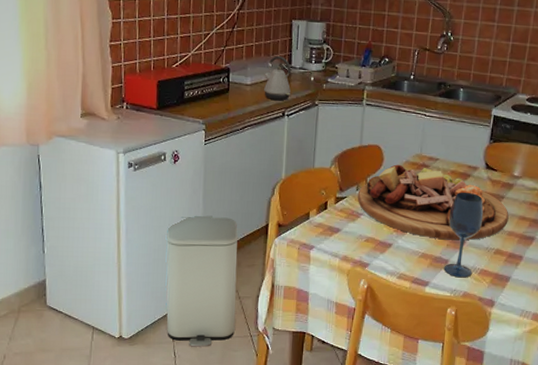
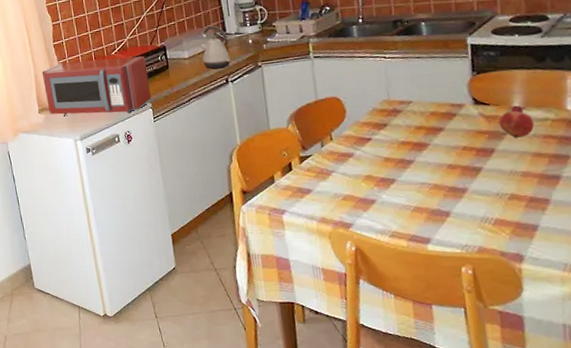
microwave: none [91,66,207,133] -> present [41,56,151,115]
pedal bin: present [166,215,238,347] -> none [132,189,217,322]
food platter: present [357,164,509,241] -> none [323,113,519,190]
wineglass: present [444,192,484,278] -> none [438,133,485,231]
fruit: none [500,174,526,202] -> present [498,105,534,138]

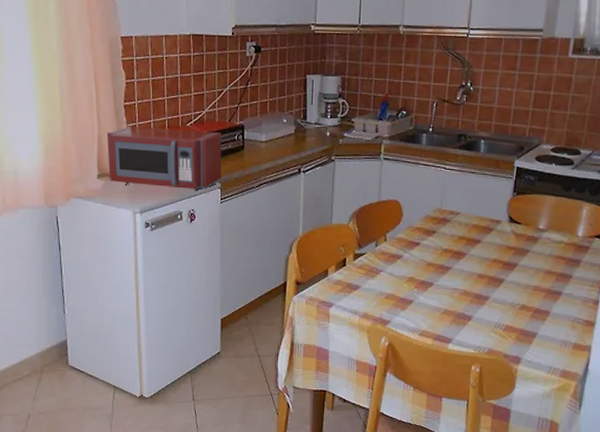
kettle: present [200,26,232,69] -> none [279,112,307,157]
fruit: present [498,105,534,138] -> none [525,227,551,256]

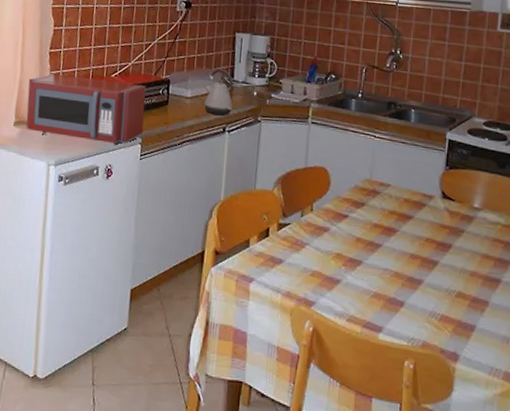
kettle: none [279,112,307,157] -> present [204,69,234,116]

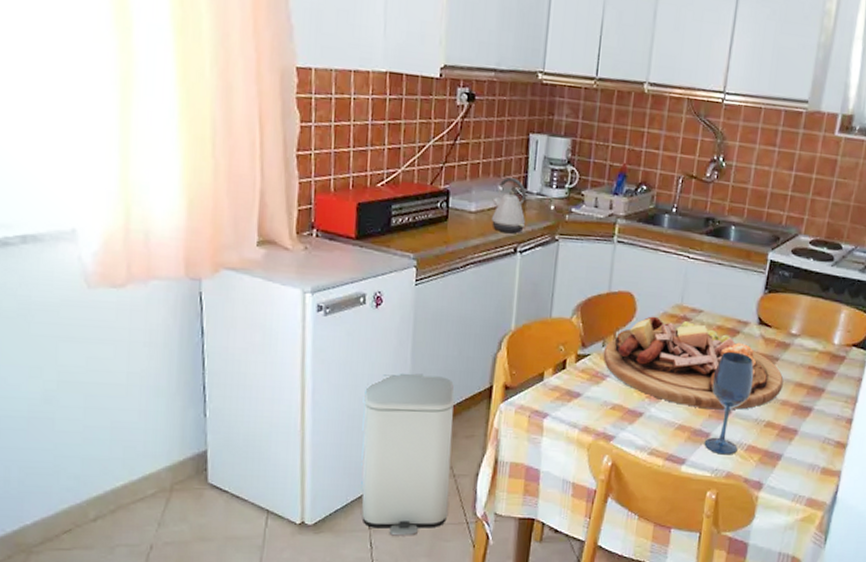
microwave: present [26,74,146,146] -> none [271,182,420,270]
pedal bin: none [87,237,171,394] -> present [361,373,455,536]
food platter: none [302,189,470,280] -> present [603,316,784,411]
wineglass: none [399,223,442,325] -> present [704,351,754,455]

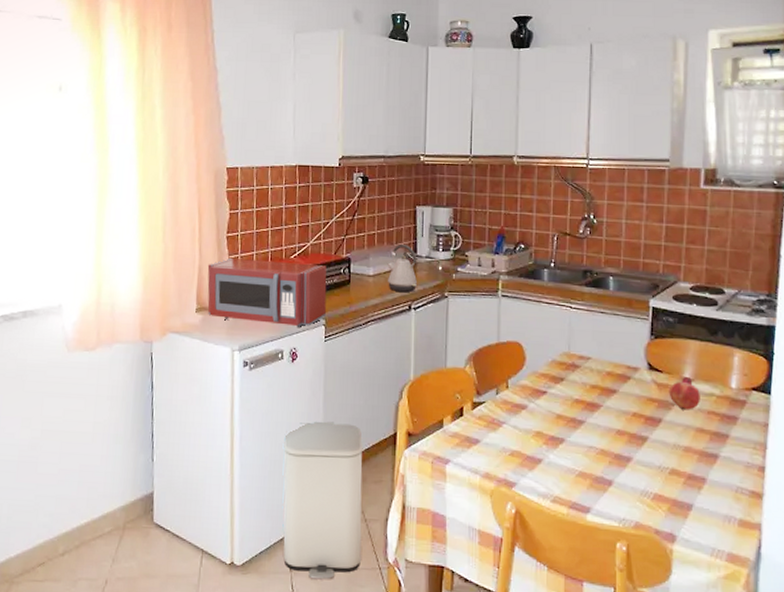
microwave: none [271,182,420,270] -> present [207,258,327,329]
food platter: present [603,316,784,411] -> none [497,364,683,457]
wineglass: present [704,351,754,455] -> none [607,397,651,504]
fruit: none [774,331,804,365] -> present [669,376,700,410]

